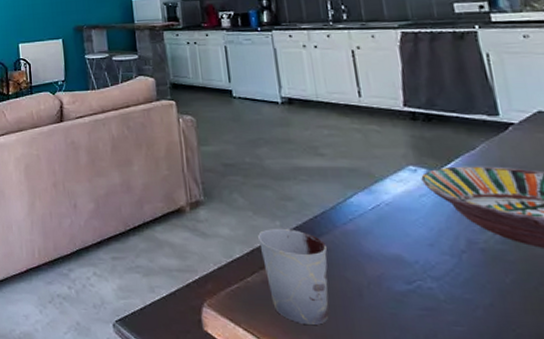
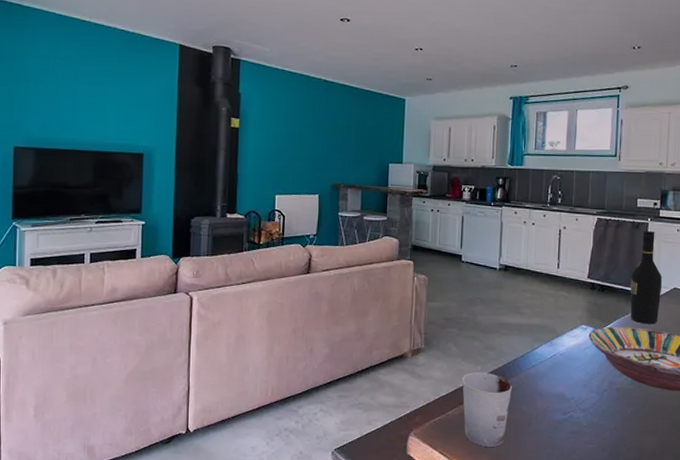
wine bottle: none [466,40,524,161] -> present [630,230,663,324]

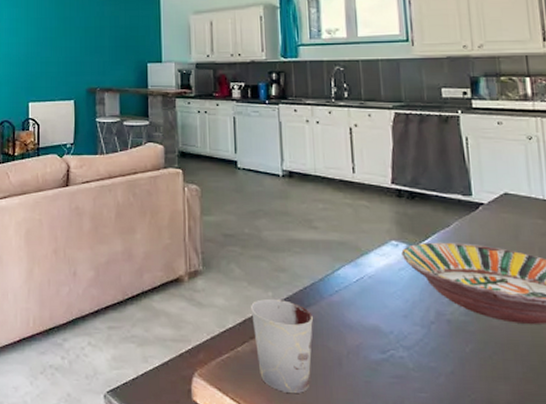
wine bottle: present [630,230,663,324] -> none [446,124,490,239]

